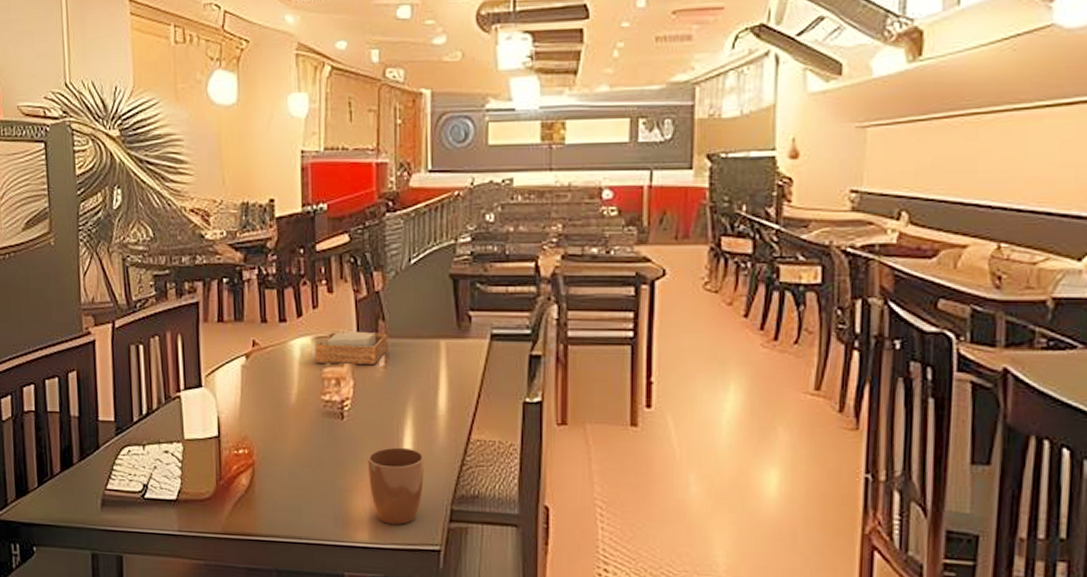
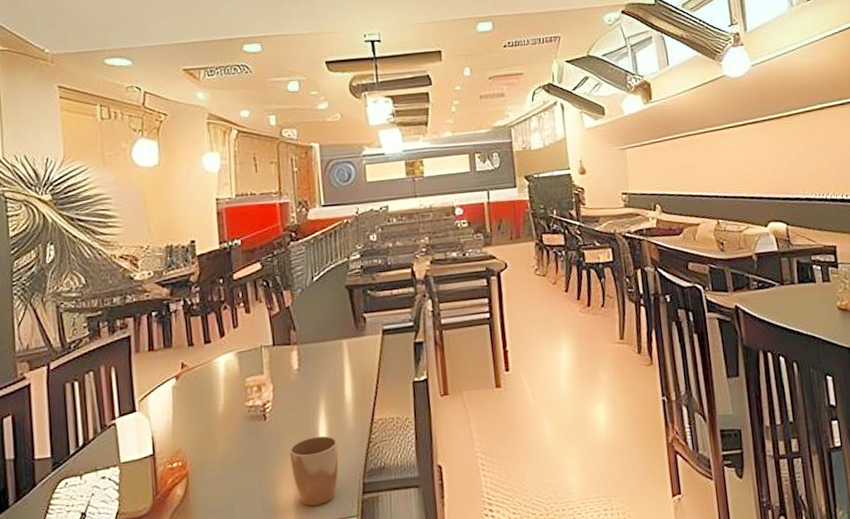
napkin holder: present [315,331,388,366] -> none [237,341,300,374]

